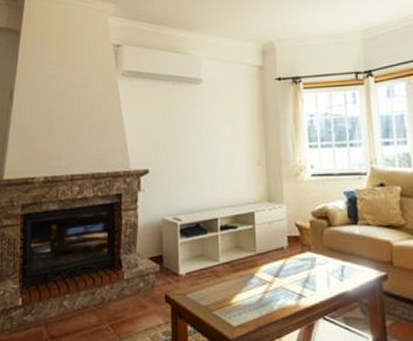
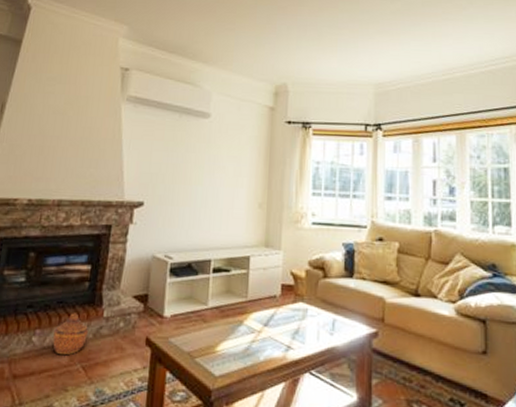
woven basket: none [82,277,112,316] -> present [53,313,88,356]

